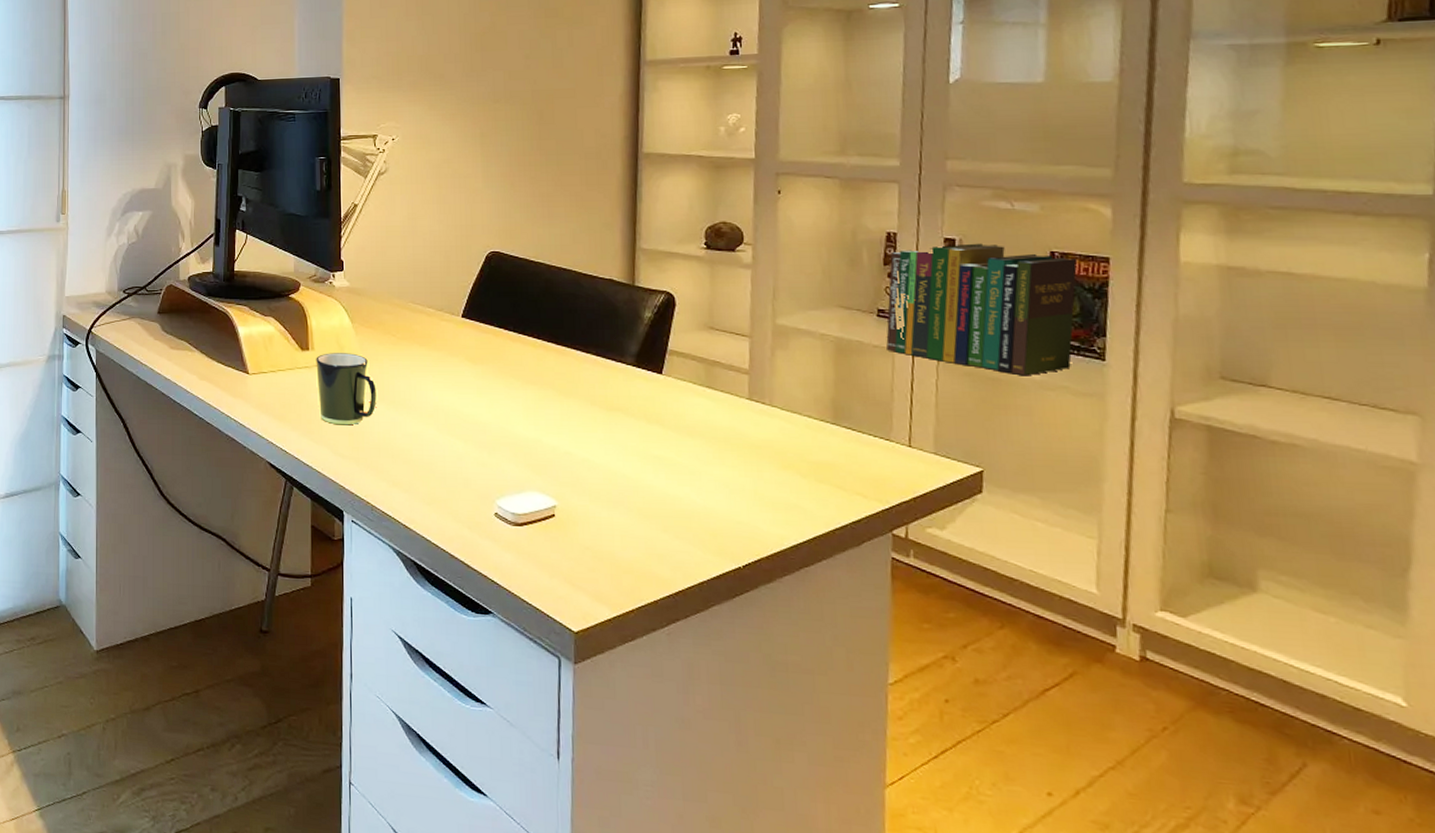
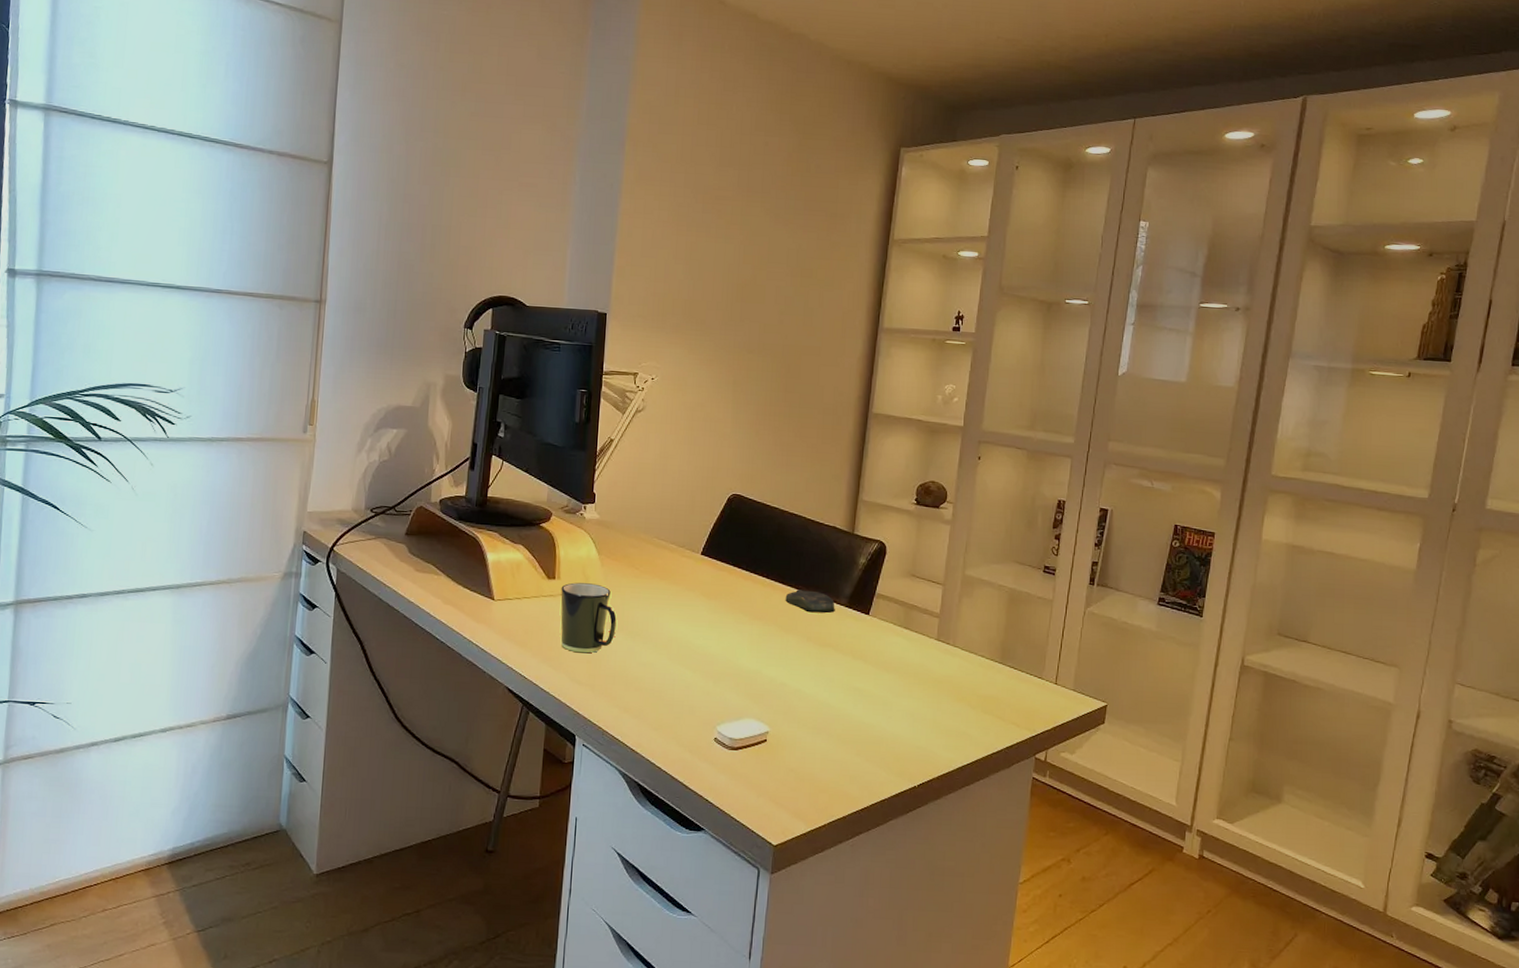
computer mouse: none [561,350,621,374] -> present [785,589,835,613]
books: present [886,243,1077,376] -> none [1048,514,1192,628]

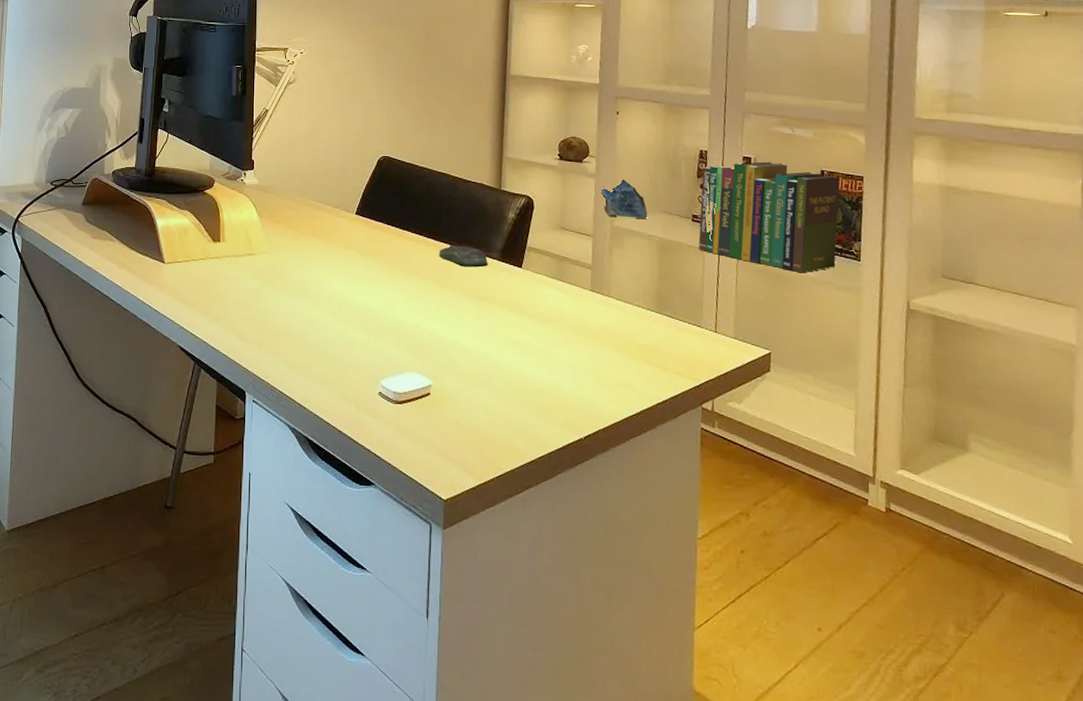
mug: present [560,582,617,654] -> none [226,244,279,312]
mineral specimen: none [955,525,1000,569] -> present [600,177,648,220]
books: none [1048,514,1192,628] -> present [698,162,840,273]

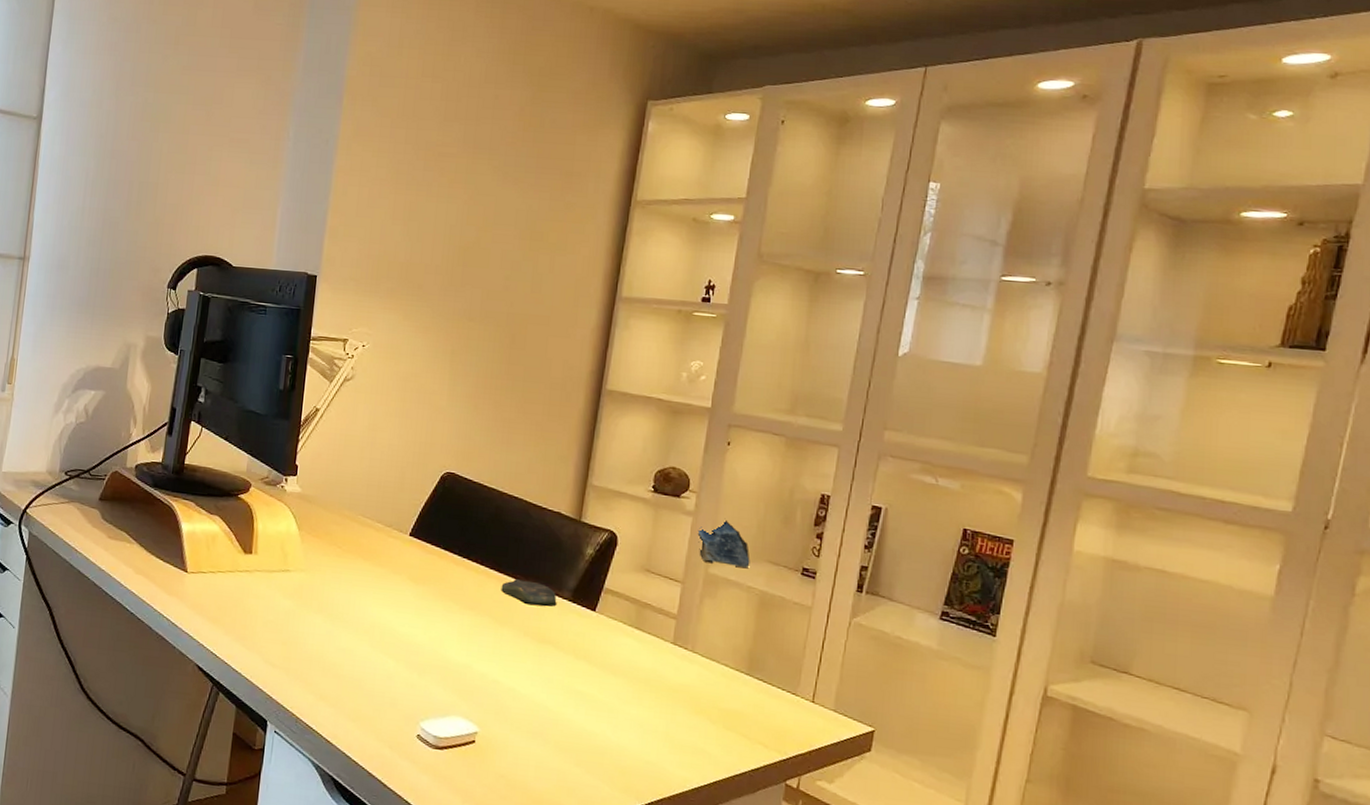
books: present [698,162,840,273] -> none [805,512,985,645]

